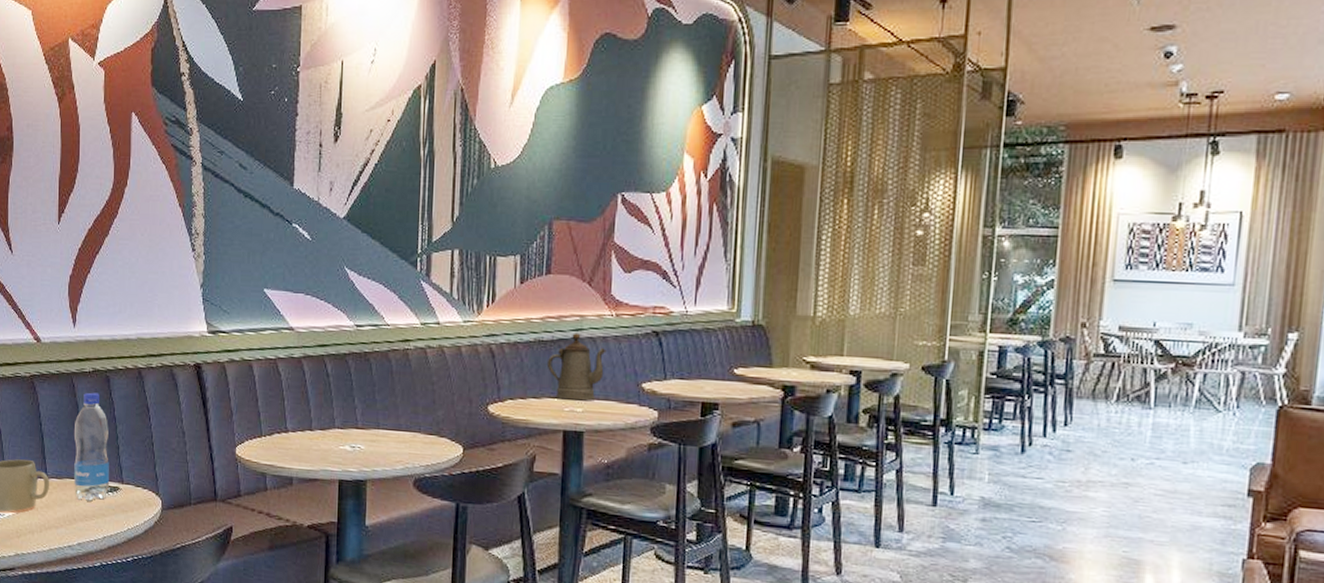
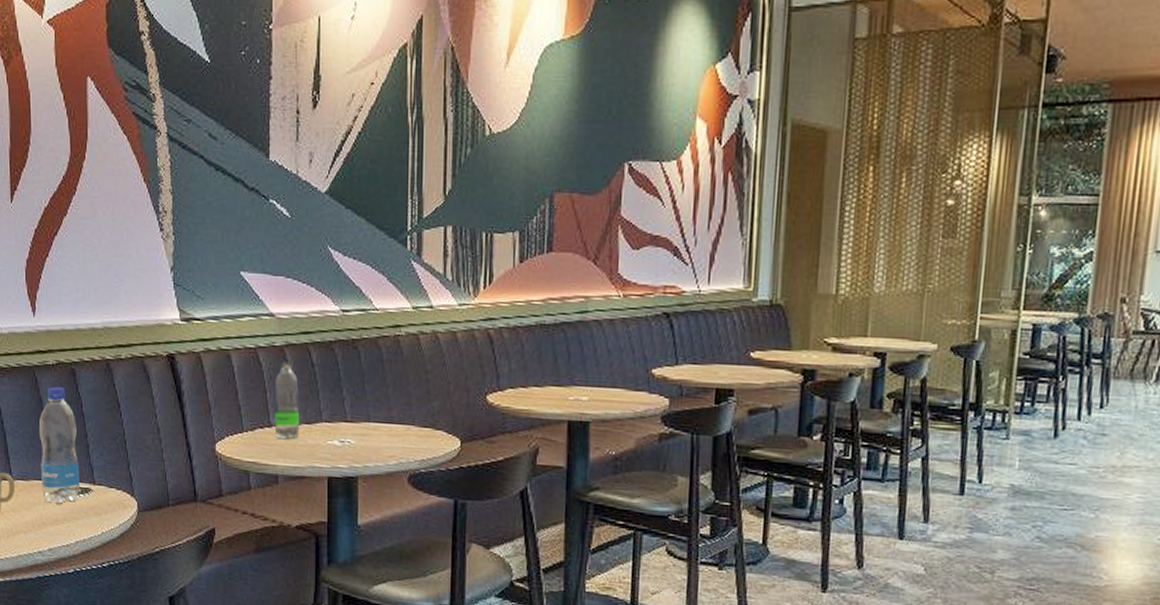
bottle: none [290,372,315,445] -> present [274,361,300,440]
coffee pot: present [546,333,607,401] -> none [549,315,614,389]

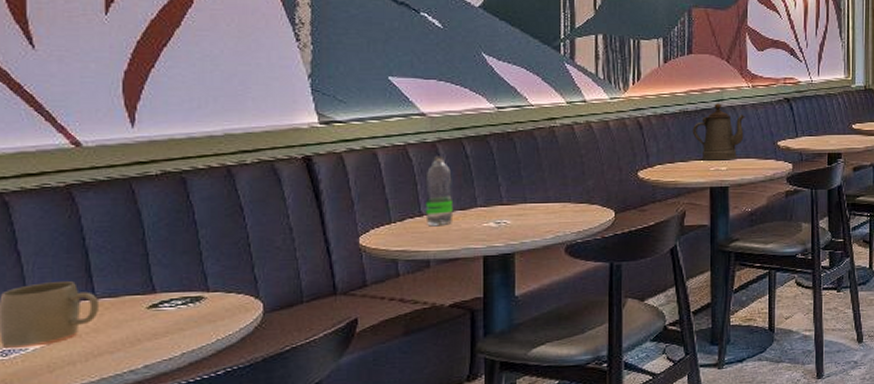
bottle: present [38,387,80,505] -> none [134,197,188,318]
coffee pot: none [549,315,614,389] -> present [692,103,746,161]

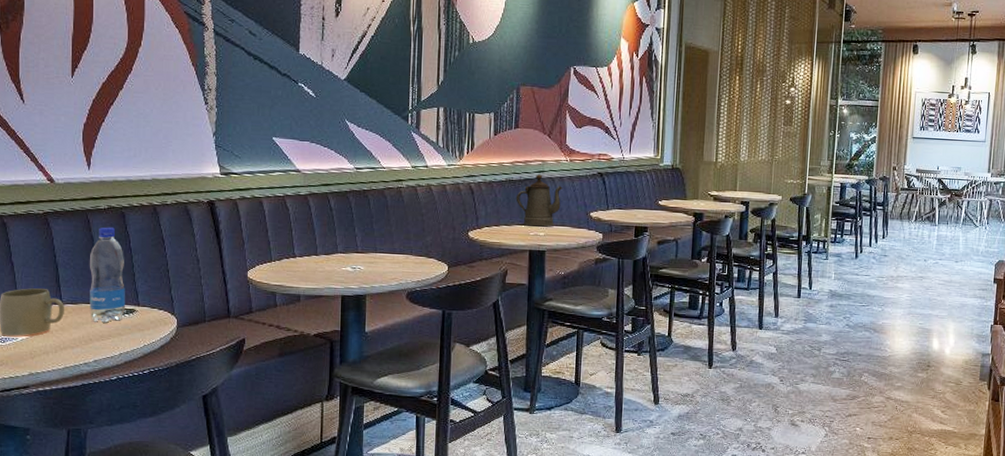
bottle: none [134,197,188,318] -> present [89,227,125,324]
bottle: present [425,155,454,227] -> none [298,207,320,267]

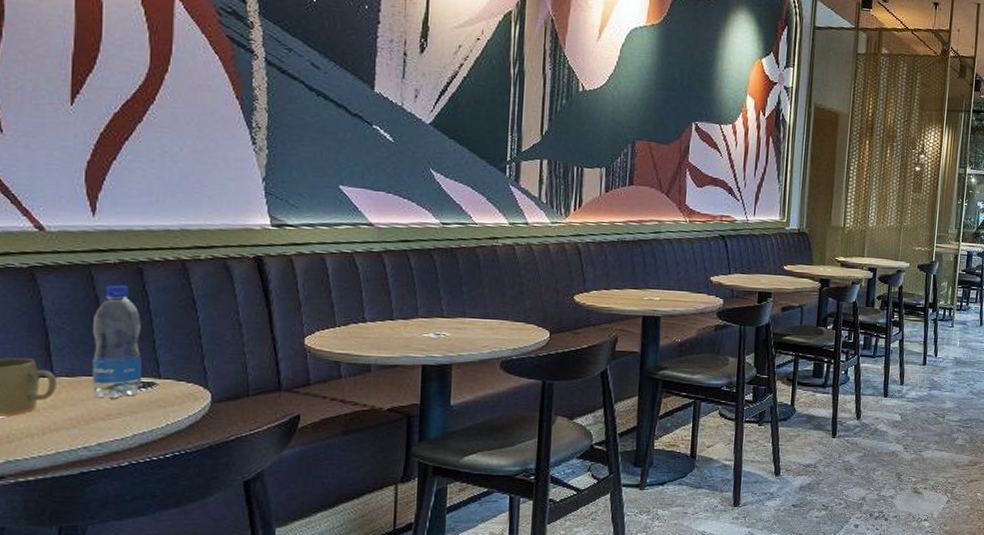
coffee pot: present [515,174,563,227] -> none [628,235,681,292]

